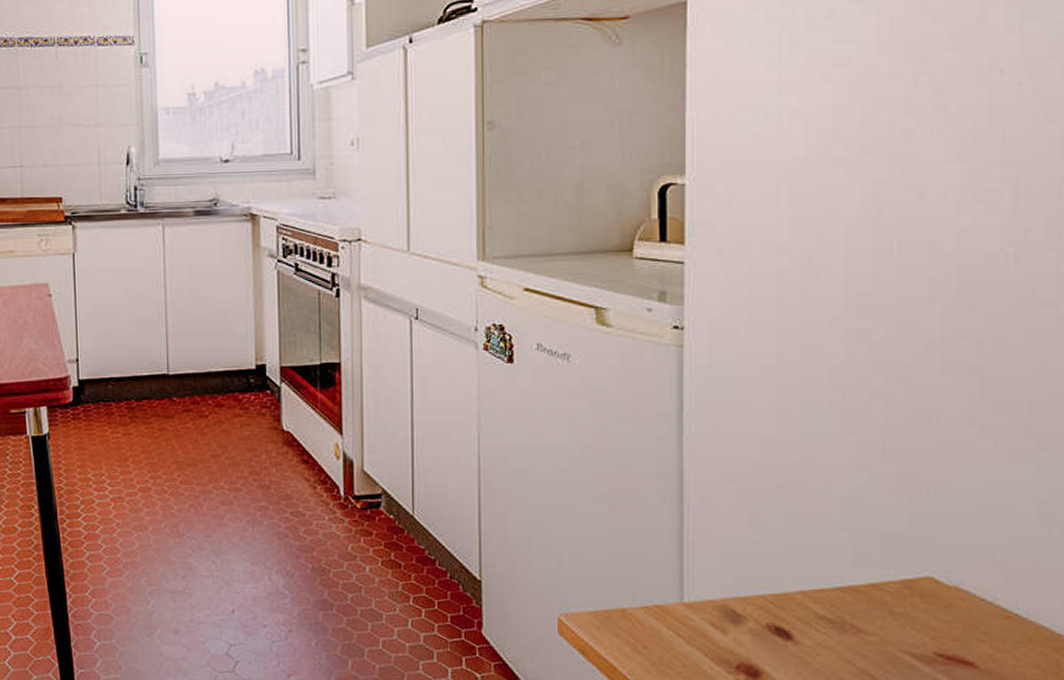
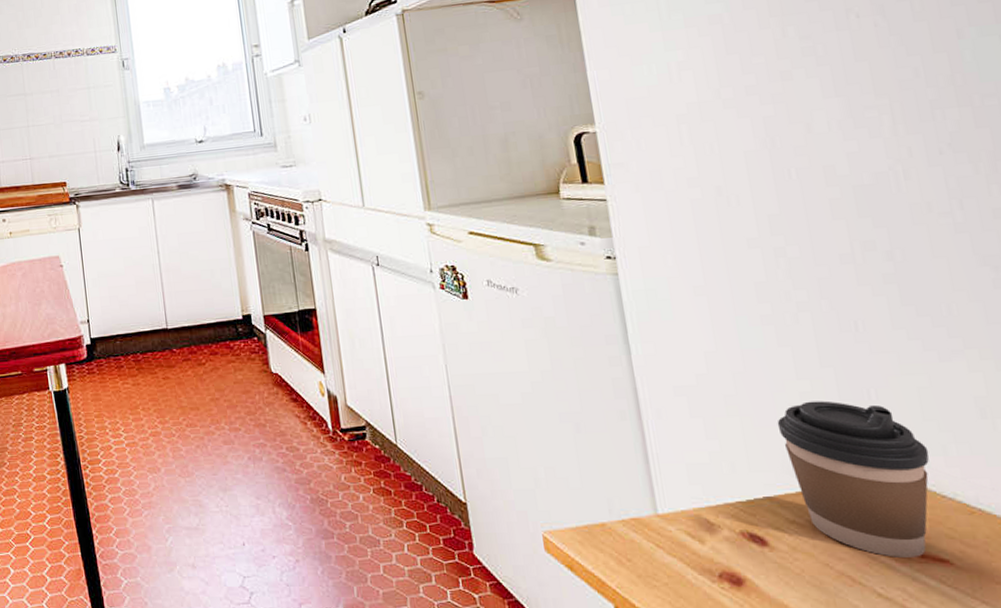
coffee cup: none [825,495,977,659] -> present [777,400,930,557]

